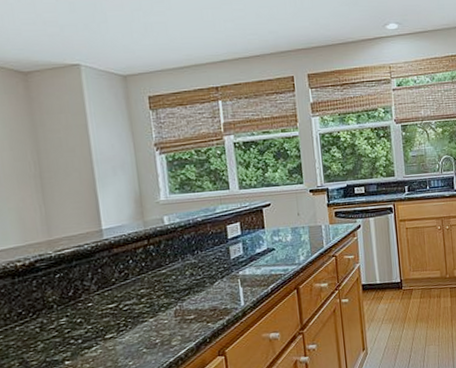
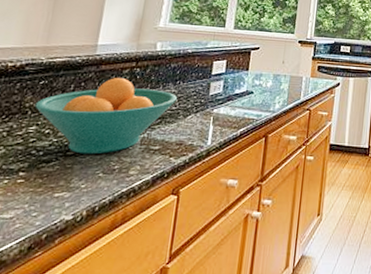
fruit bowl: none [58,257,200,335] -> present [35,78,178,155]

